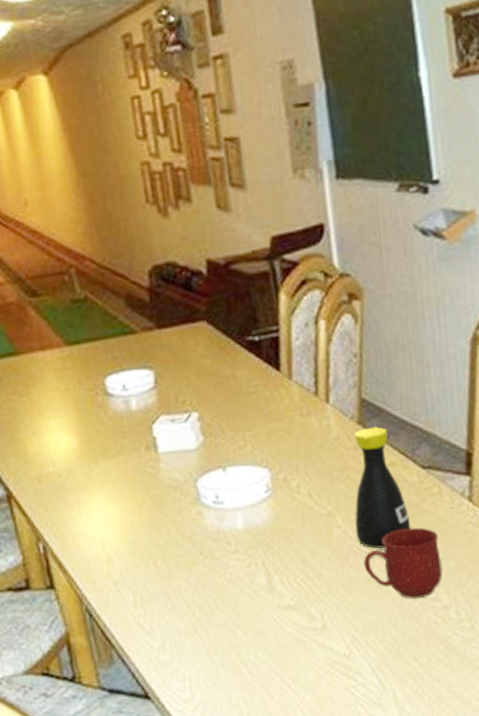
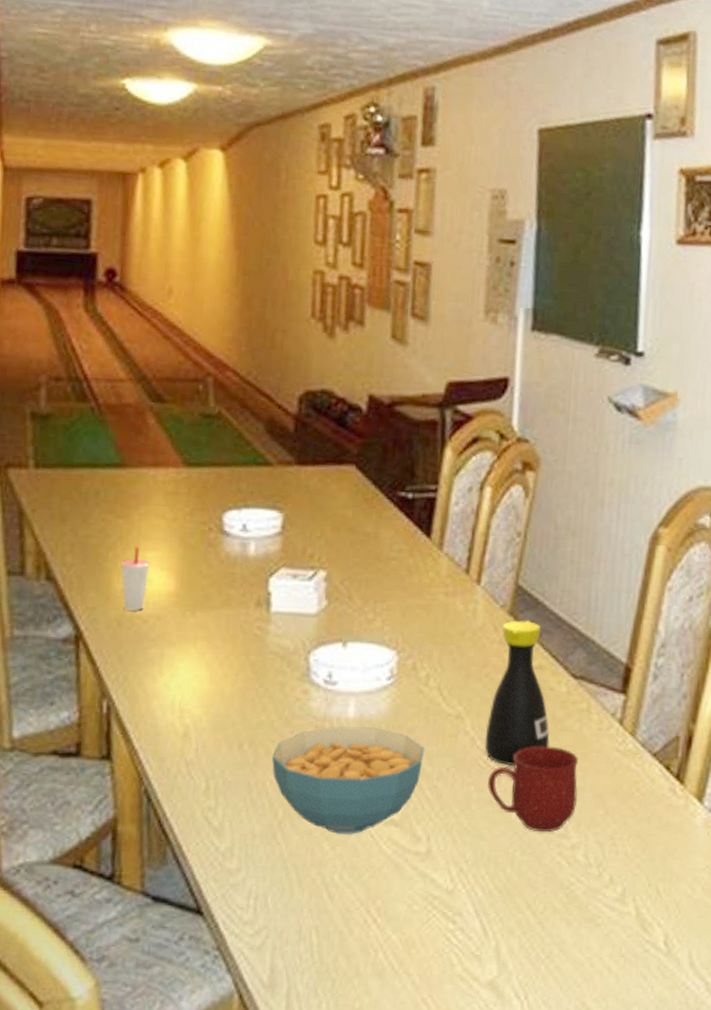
cup: none [30,417,57,469] -> present [120,546,151,611]
cereal bowl: none [181,533,307,623] -> present [271,726,425,834]

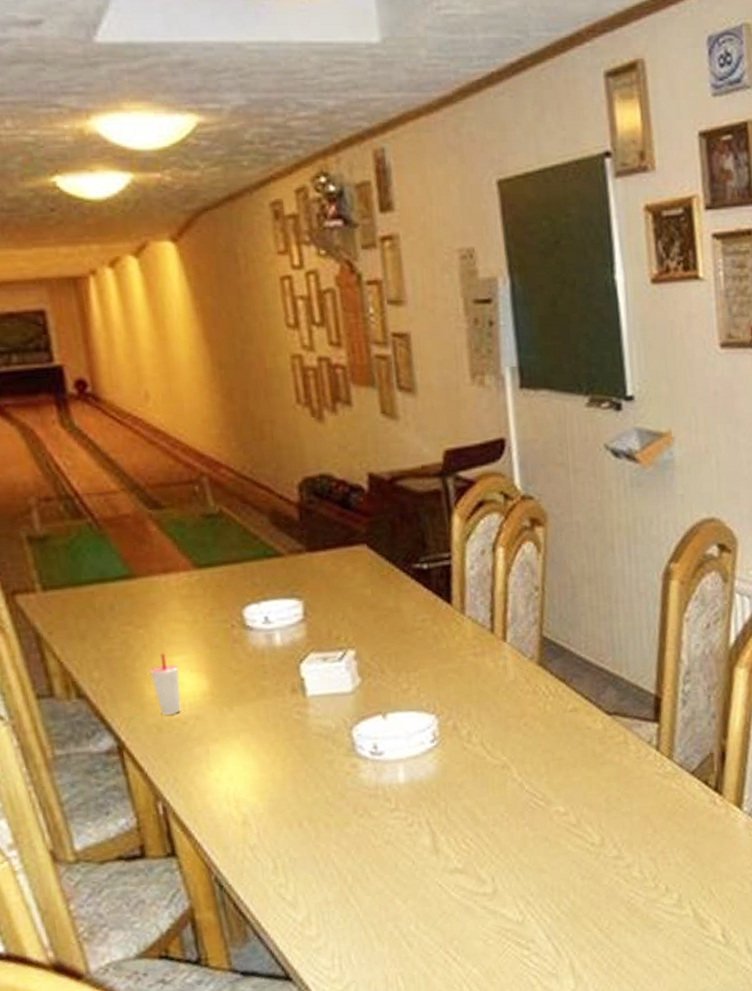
cereal bowl: present [271,726,425,834] -> none [332,788,477,889]
bottle: present [484,620,550,766] -> none [531,667,594,803]
mug: present [488,746,578,833] -> none [541,779,627,858]

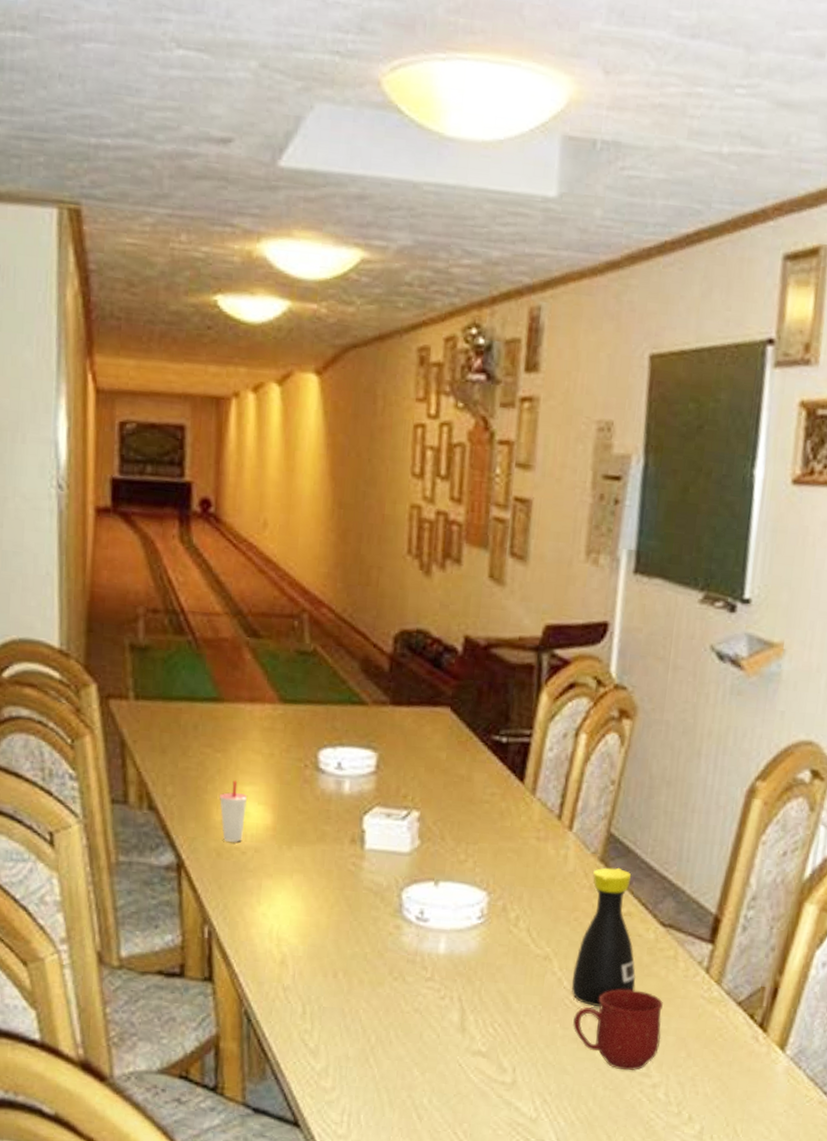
bottle: none [531,667,594,803] -> present [571,867,636,1007]
mug: none [541,779,627,858] -> present [573,989,663,1071]

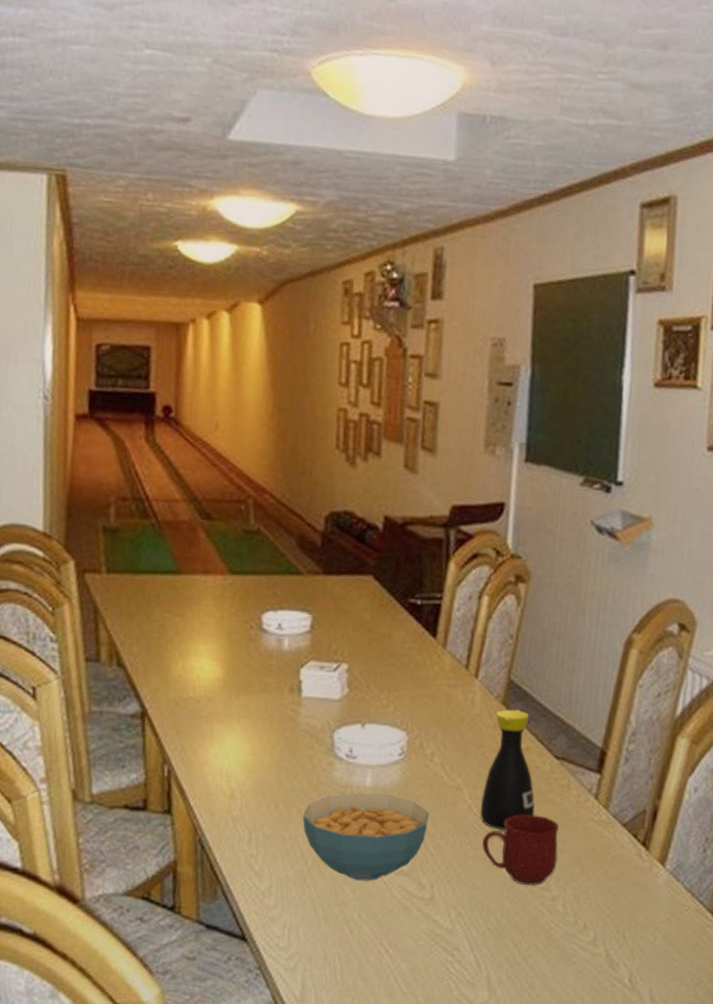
cup: present [219,780,248,842] -> none [177,640,202,693]
cereal bowl: none [364,961,513,1062] -> present [302,793,430,881]

